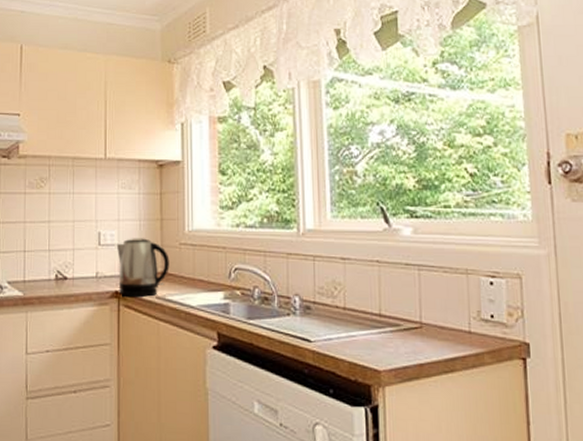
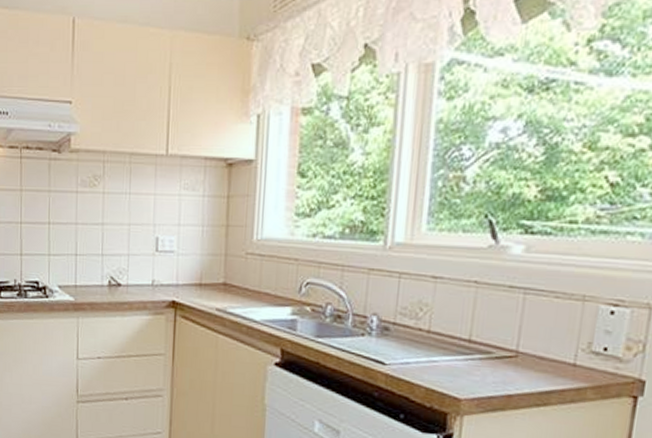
kettle: present [116,238,170,297] -> none [175,245,234,308]

